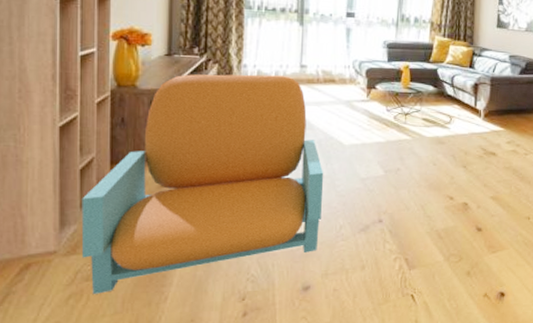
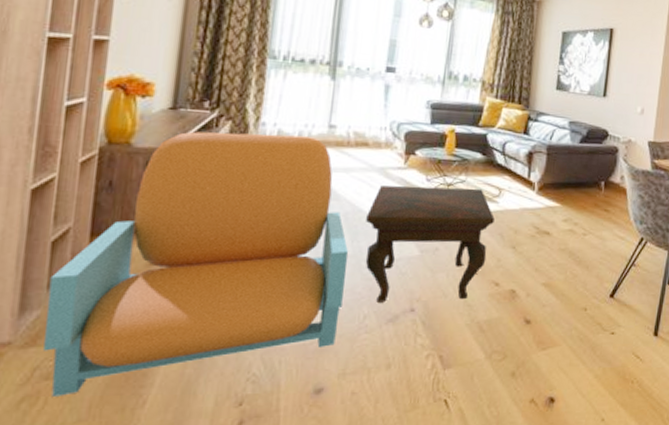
side table: none [337,115,447,215] -> present [365,185,495,302]

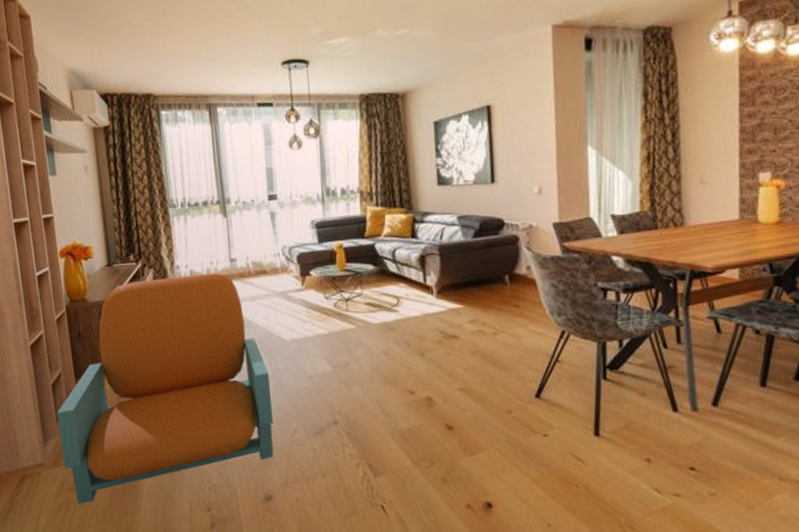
side table: present [365,185,495,302] -> none [278,300,398,417]

